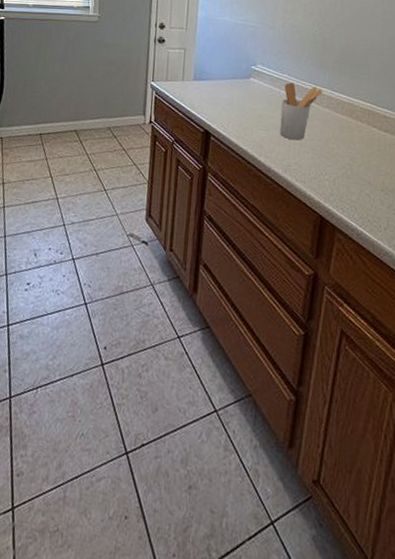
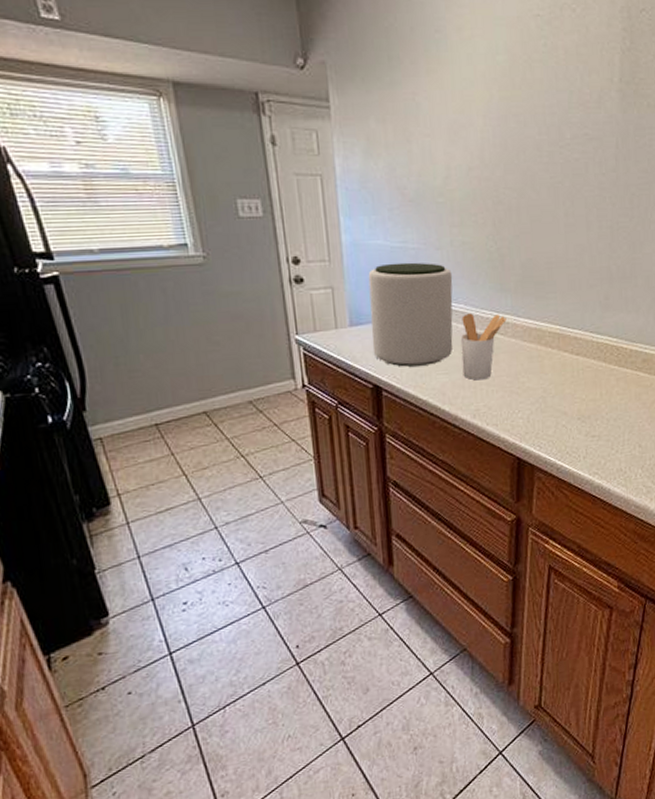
plant pot: none [208,35,281,121] -> present [368,262,453,367]

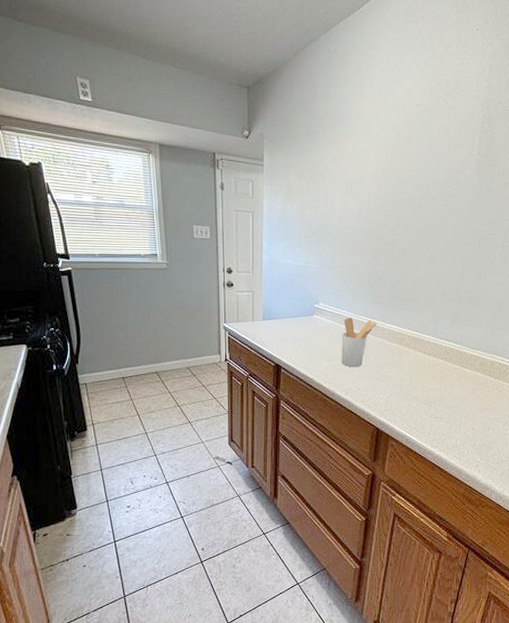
plant pot: present [368,262,453,367] -> none [277,277,340,353]

